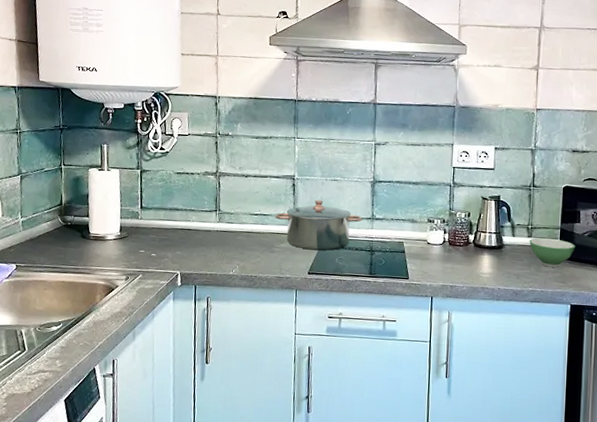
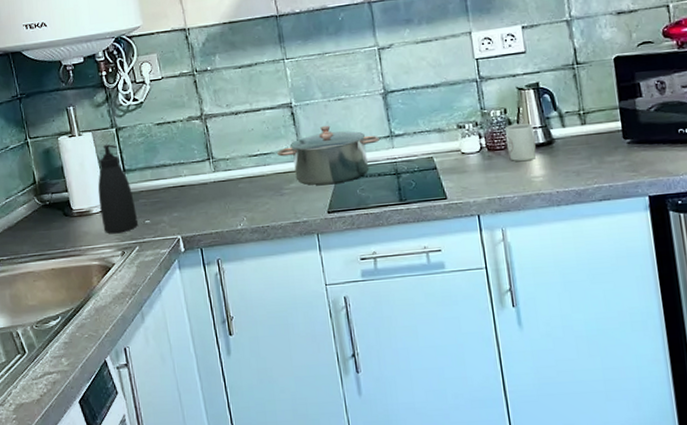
soap dispenser: none [114,182,146,260] -> present [98,144,139,233]
mug: none [464,226,490,259] -> present [504,123,537,162]
bowl: present [529,238,575,268] -> none [583,121,642,156]

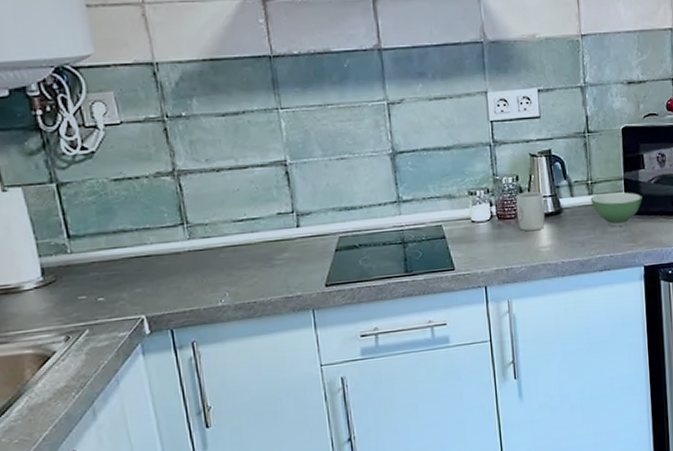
soap dispenser: present [98,144,139,233] -> none [31,203,89,314]
cooking pot: present [277,125,380,186] -> none [268,187,386,256]
bowl: none [583,121,642,156] -> present [590,192,642,227]

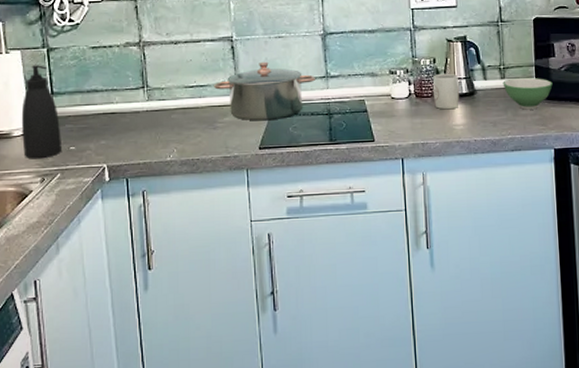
soap dispenser: none [31,203,89,314] -> present [21,65,63,158]
cooking pot: none [268,187,386,256] -> present [214,61,315,121]

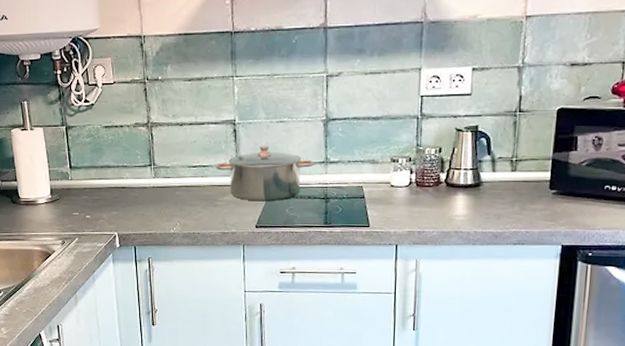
soap dispenser: present [21,65,63,158] -> none [44,141,80,223]
mug: present [432,73,460,110] -> none [435,163,465,200]
bowl: present [503,77,553,110] -> none [513,170,570,204]

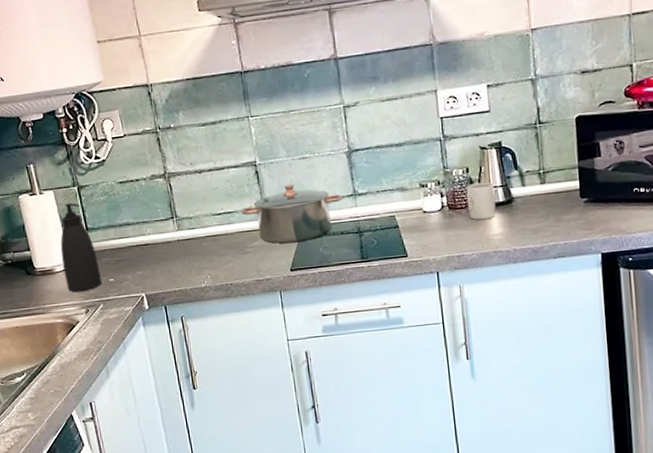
soap dispenser: none [44,141,80,223] -> present [60,203,102,292]
mug: none [435,163,465,200] -> present [466,182,496,220]

